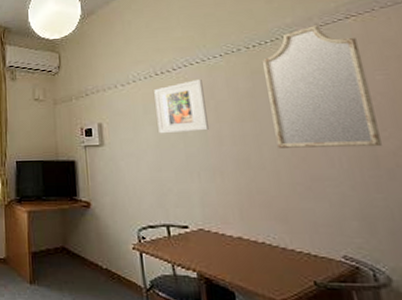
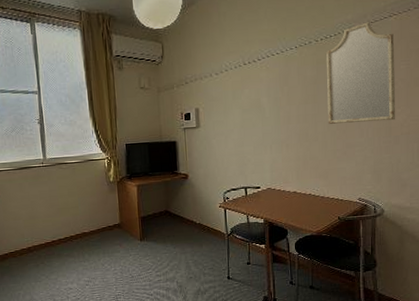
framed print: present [154,78,209,134] -> none [242,68,281,116]

